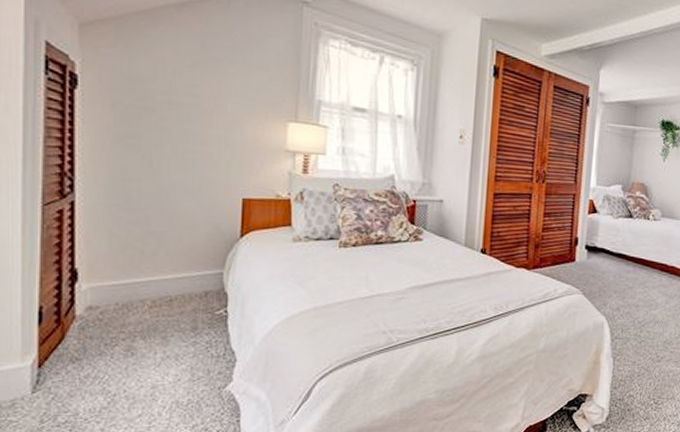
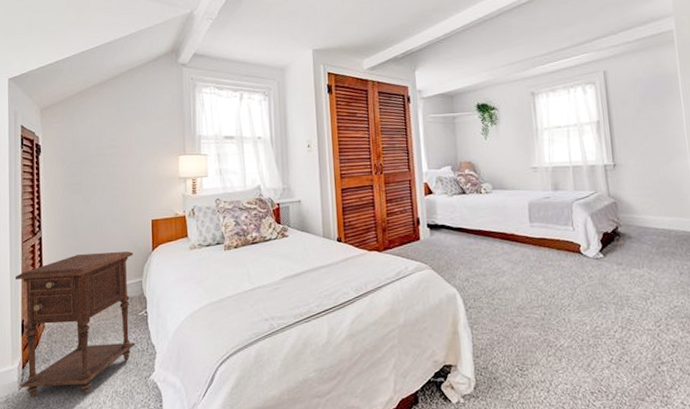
nightstand: none [29,229,214,404] -> present [14,251,135,398]

